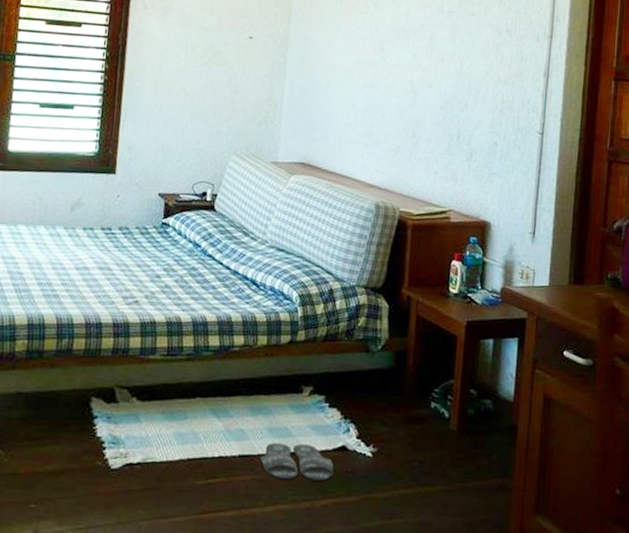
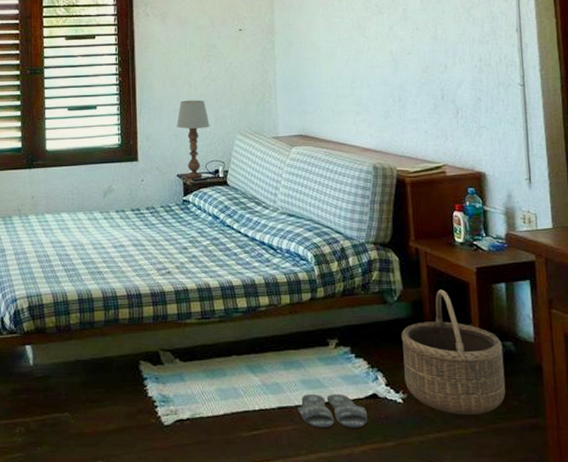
table lamp: none [165,110,203,201] -> present [177,100,210,180]
basket: none [377,341,482,472] -> present [401,289,506,414]

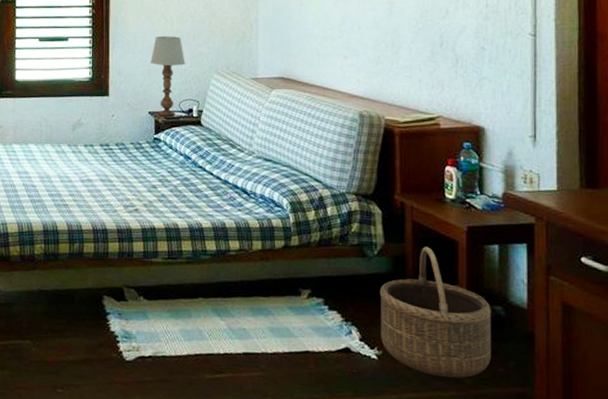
slippers: present [298,393,368,429] -> none [264,341,339,382]

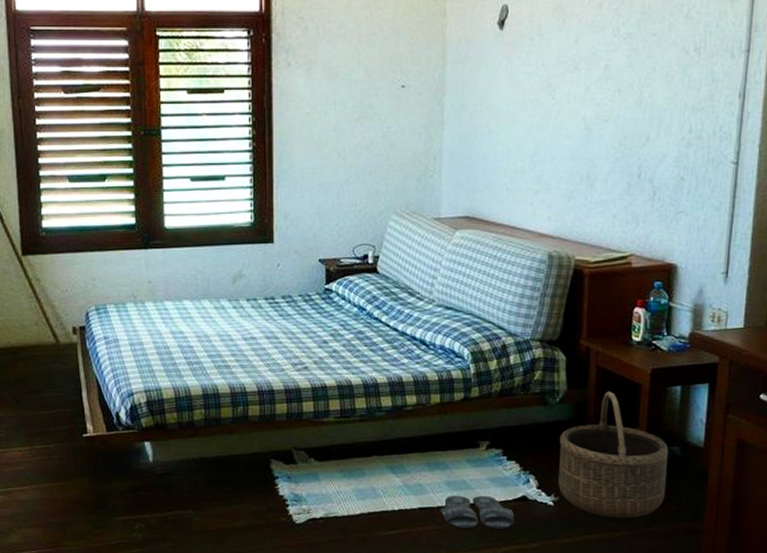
table lamp: present [151,36,185,118] -> none [321,172,360,266]
slippers: none [264,341,339,382] -> present [440,495,515,530]

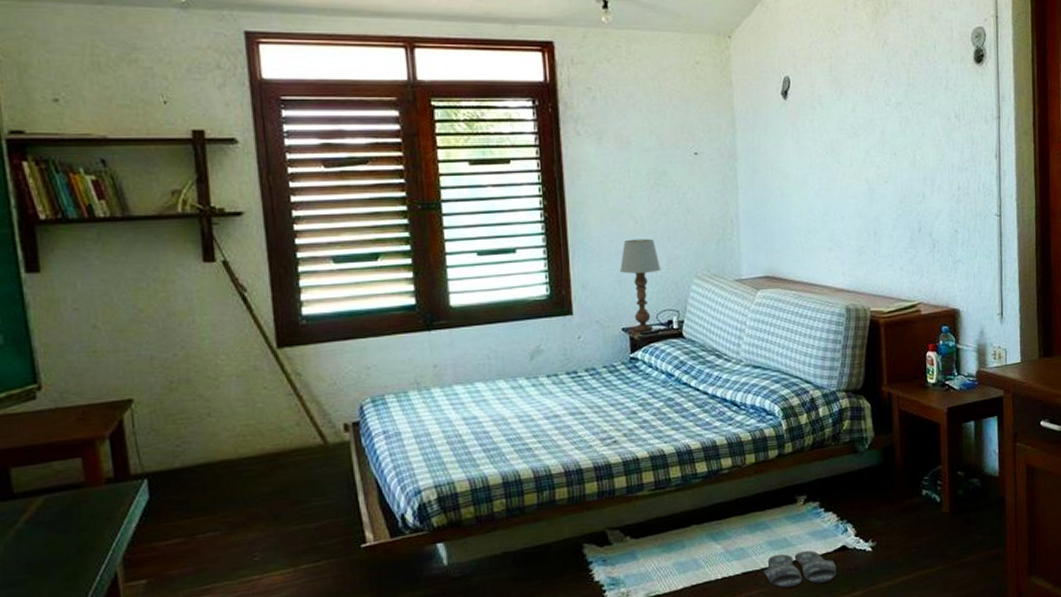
table lamp: none [321,172,360,266] -> present [620,238,661,334]
basket: present [558,391,669,518] -> none [871,433,971,555]

